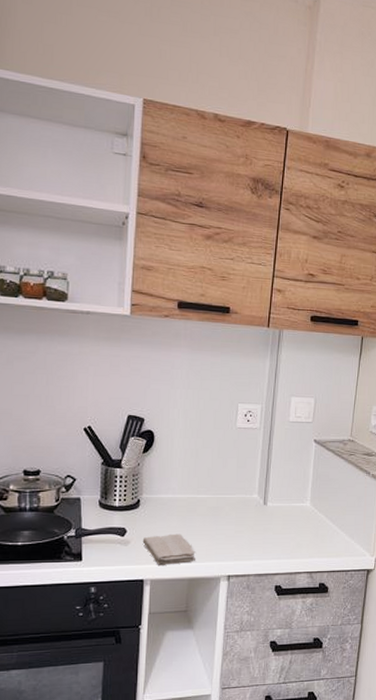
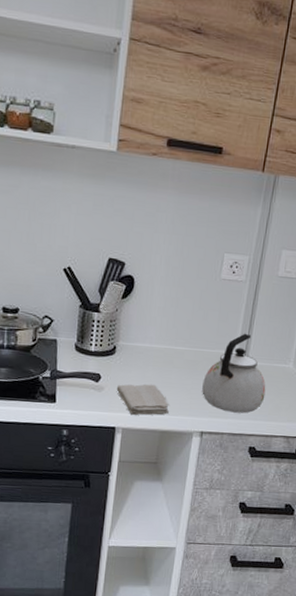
kettle: none [226,477,287,554] -> present [202,333,266,413]

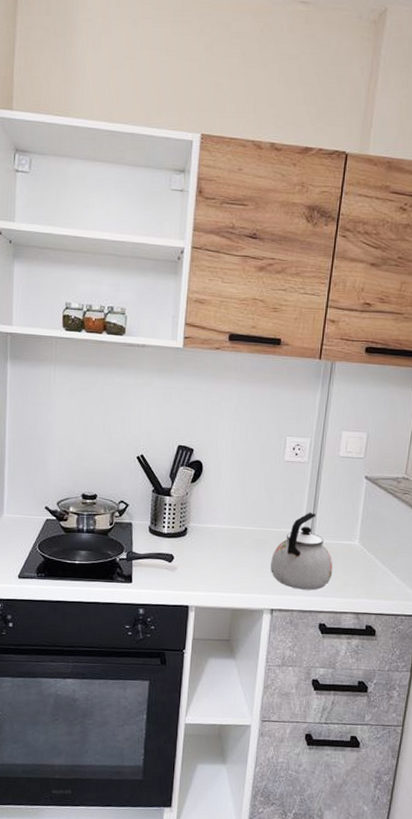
washcloth: present [116,384,170,416] -> none [188,563,240,594]

